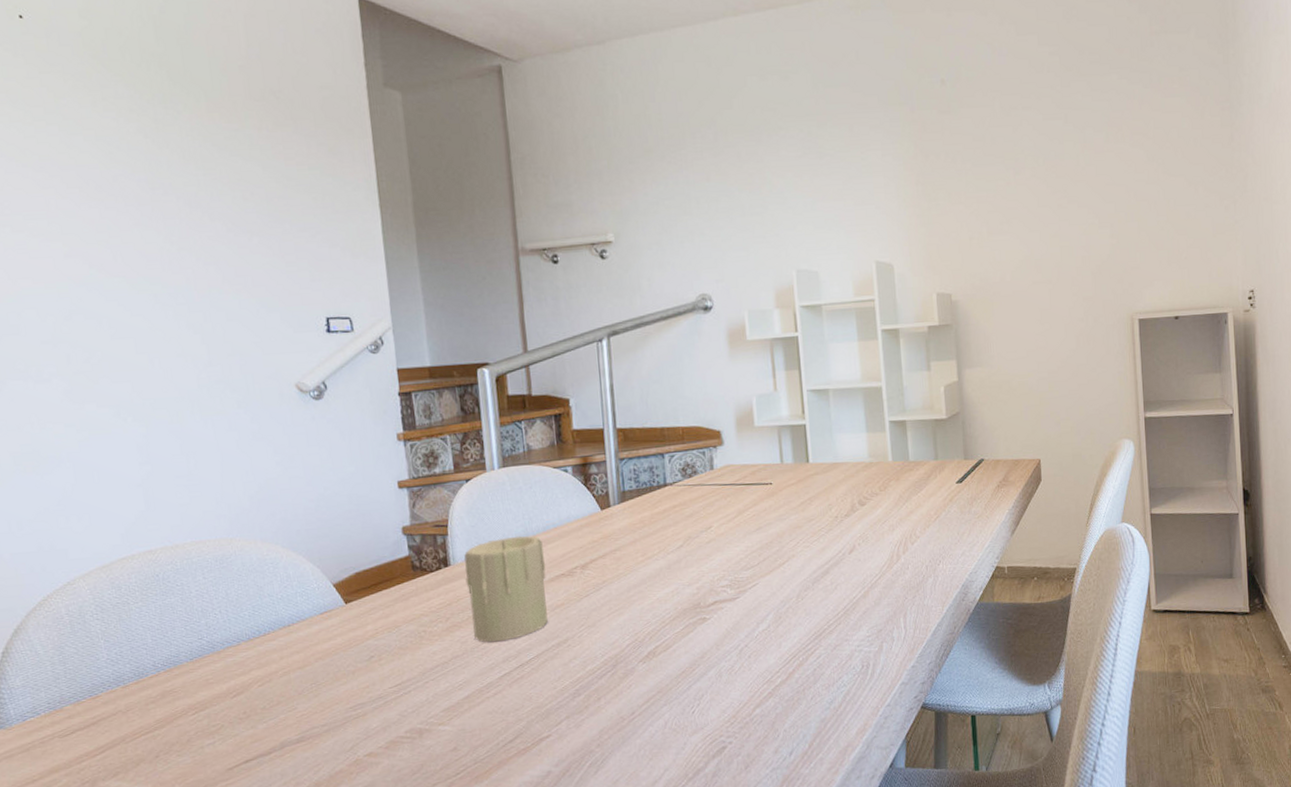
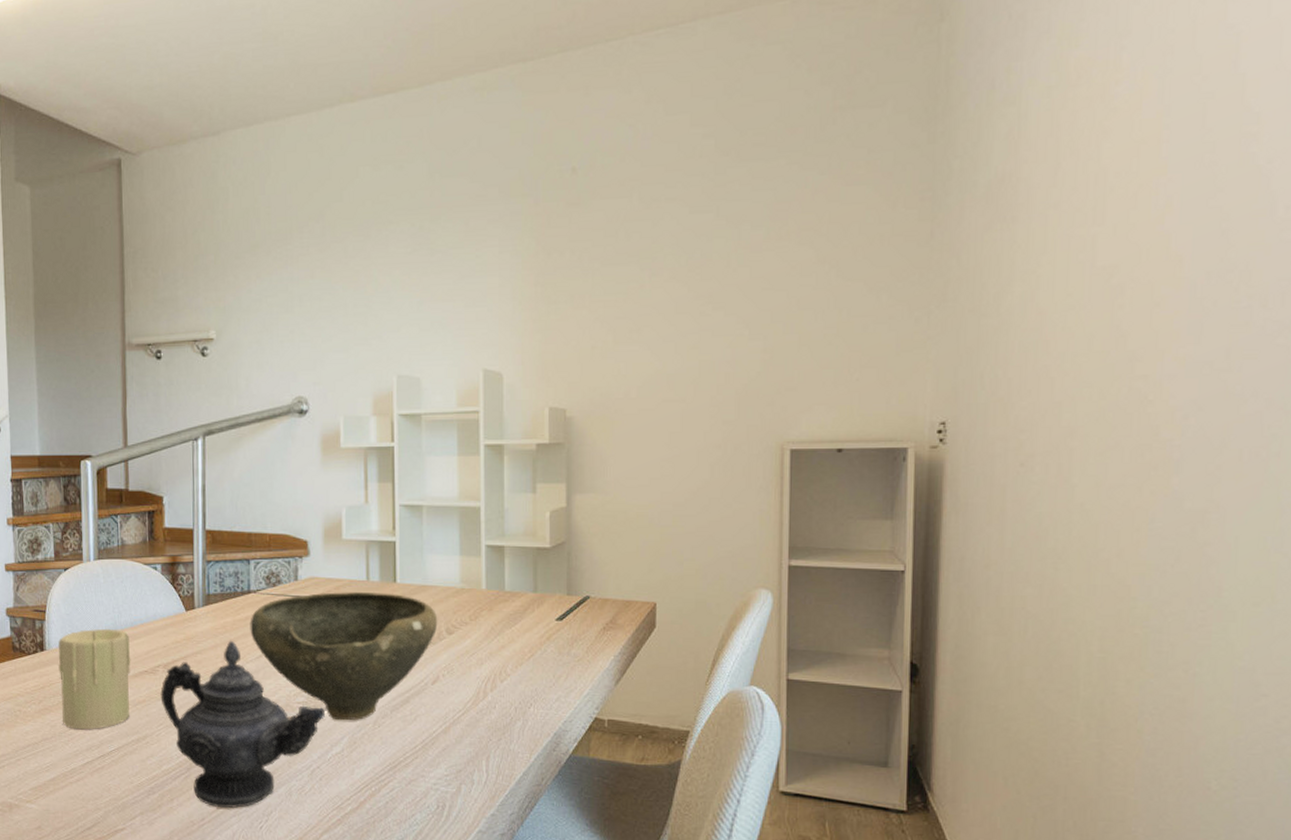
teapot: none [579,533,749,699] -> present [160,640,325,809]
bowl: none [668,473,851,599] -> present [250,592,438,721]

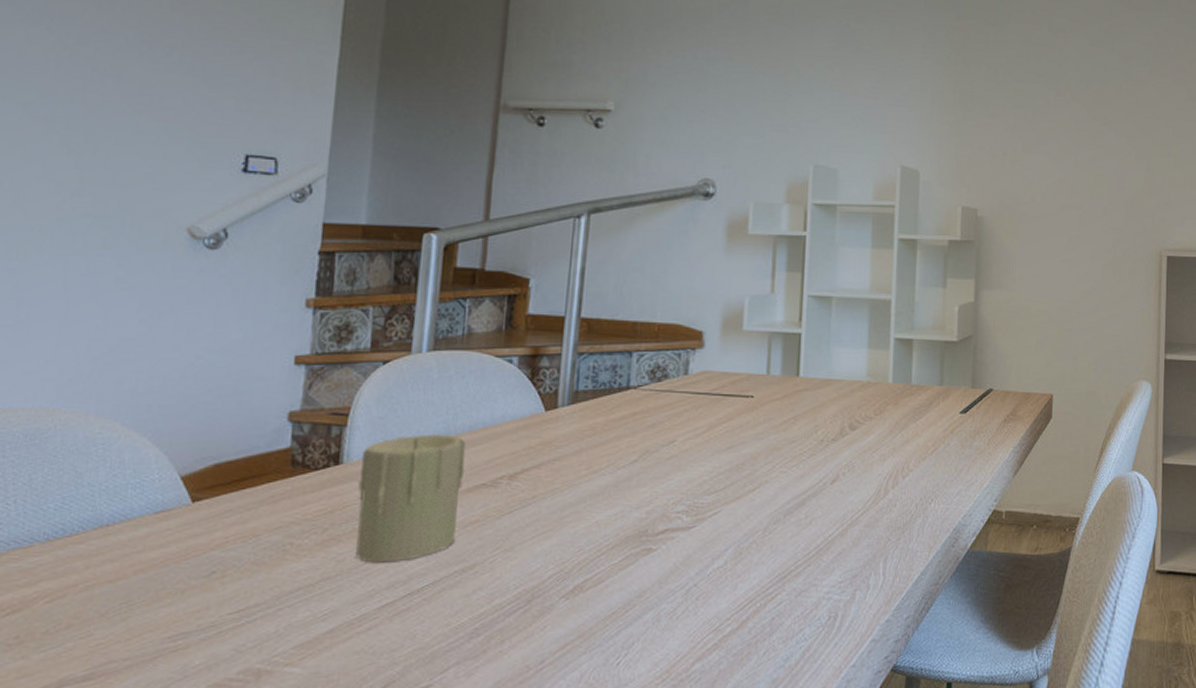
teapot: present [160,640,325,809] -> none [500,443,708,645]
bowl: present [250,592,438,721] -> none [625,387,842,530]

